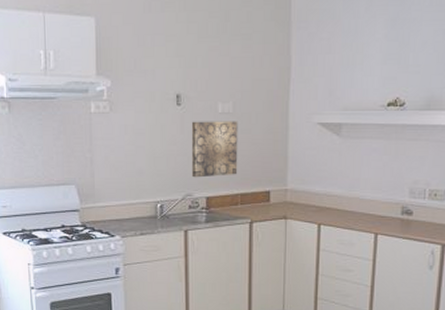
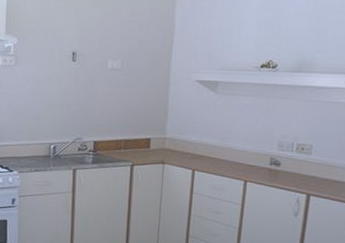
wall art: present [191,121,238,178] -> none [82,75,125,124]

